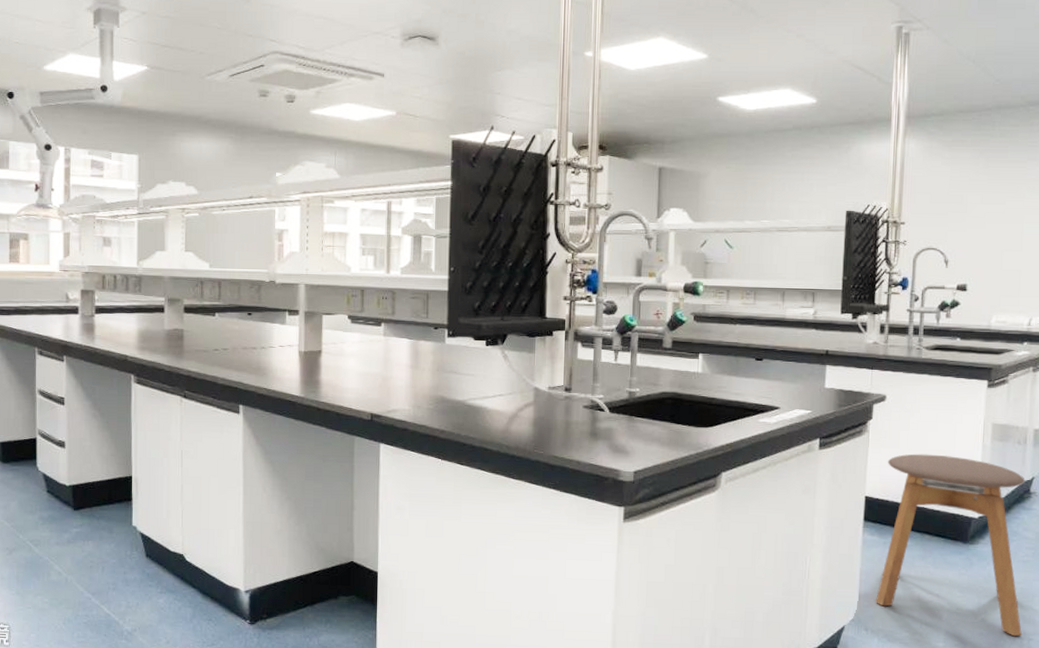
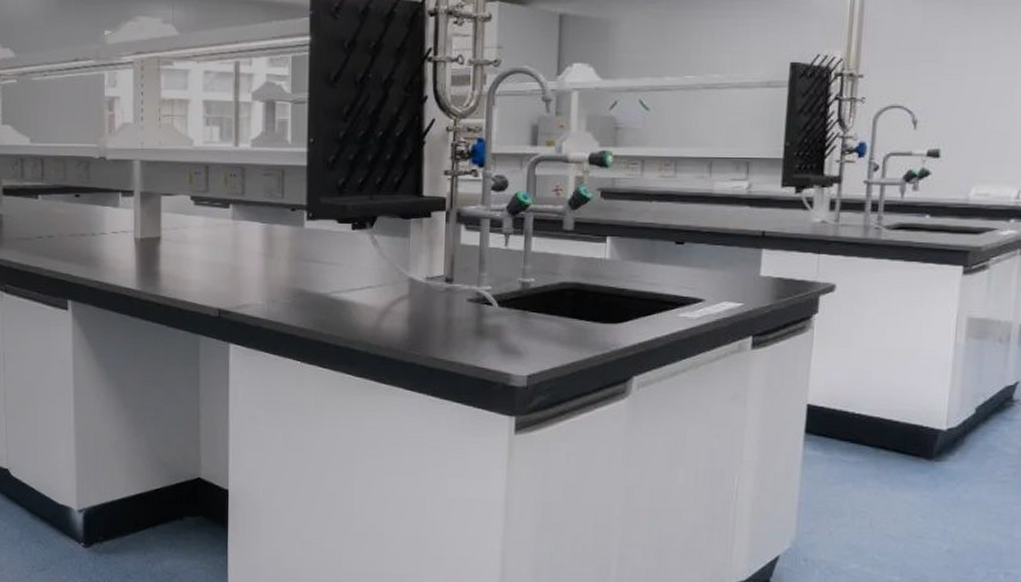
stool: present [876,453,1025,637] -> none [818,354,1007,570]

